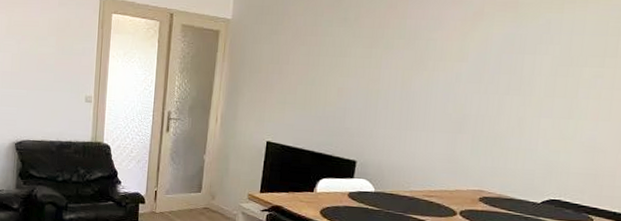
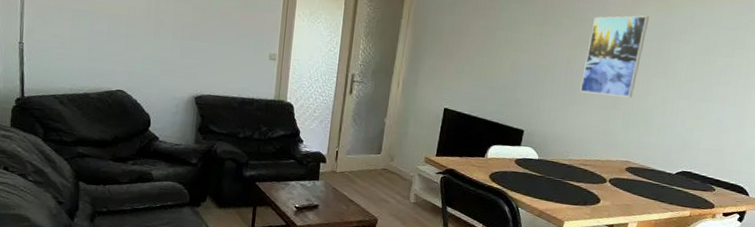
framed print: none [418,28,495,120] -> present [580,15,649,98]

